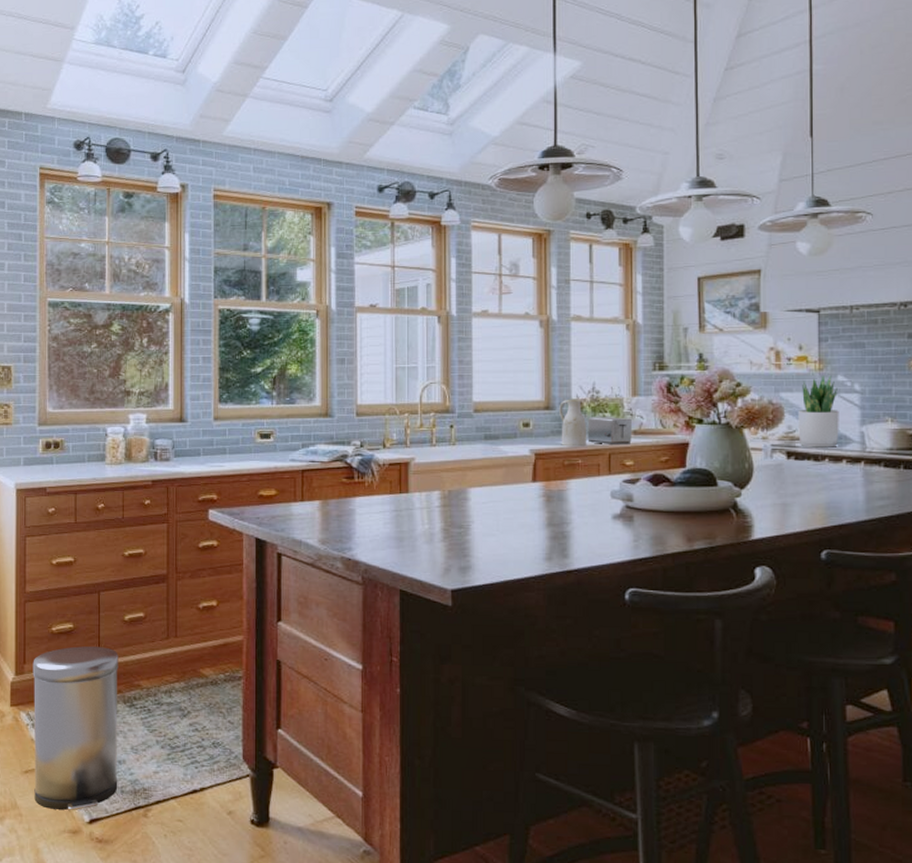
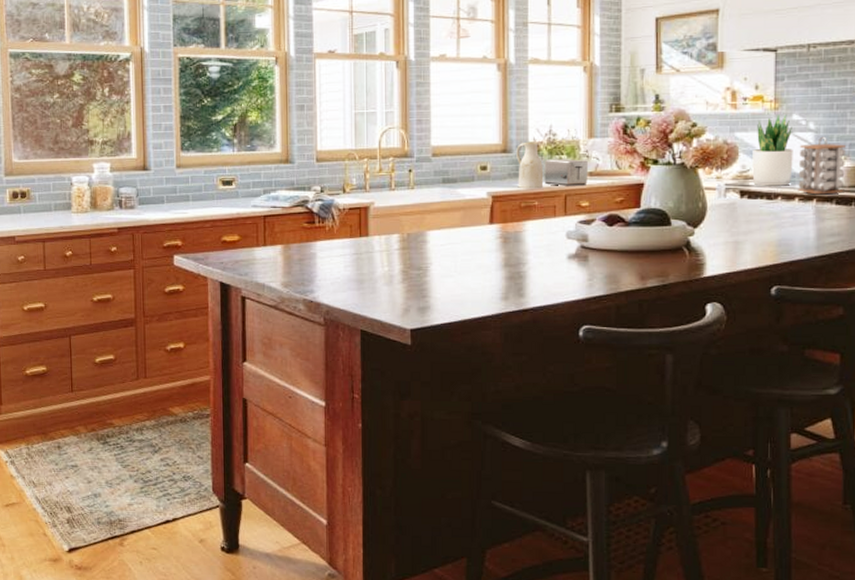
pedal bin: present [33,646,119,811] -> none [9,388,95,541]
spice rack: none [845,398,892,457] -> present [798,136,846,195]

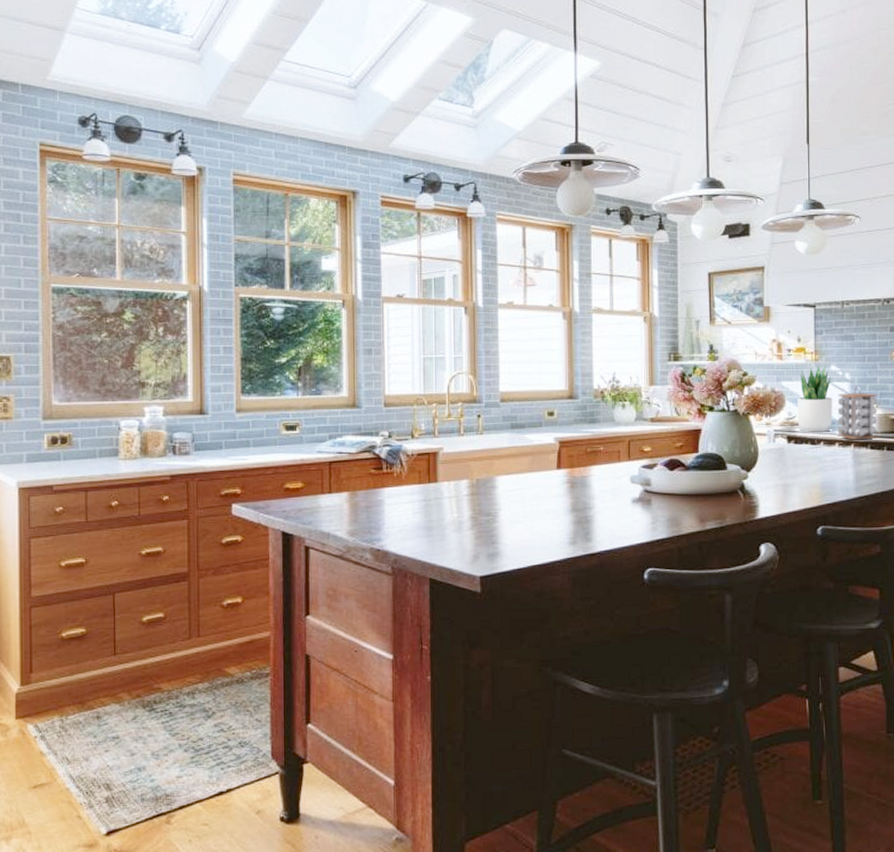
ceramic pitcher: present [516,141,544,189] -> none [582,388,608,435]
toaster: present [544,159,588,187] -> none [608,405,649,433]

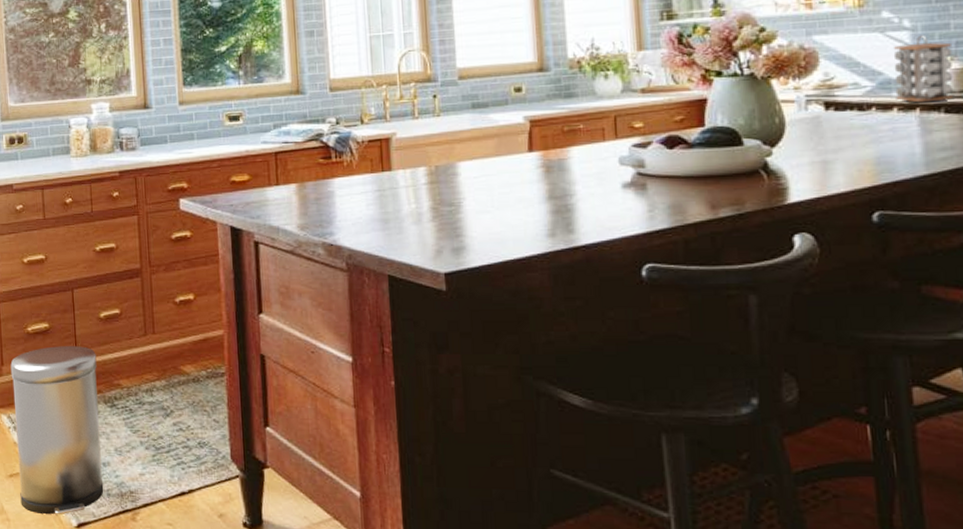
pedal bin: none [40,651,138,824] -> present [10,346,104,516]
planter: present [797,365,833,432] -> none [836,12,887,96]

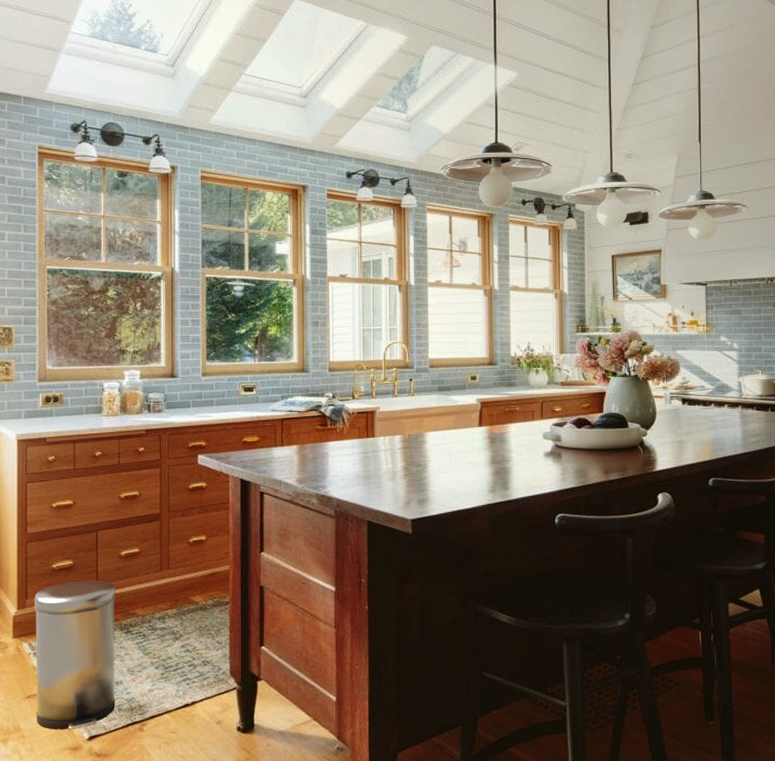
spice rack: present [893,35,954,103] -> none [726,354,762,402]

